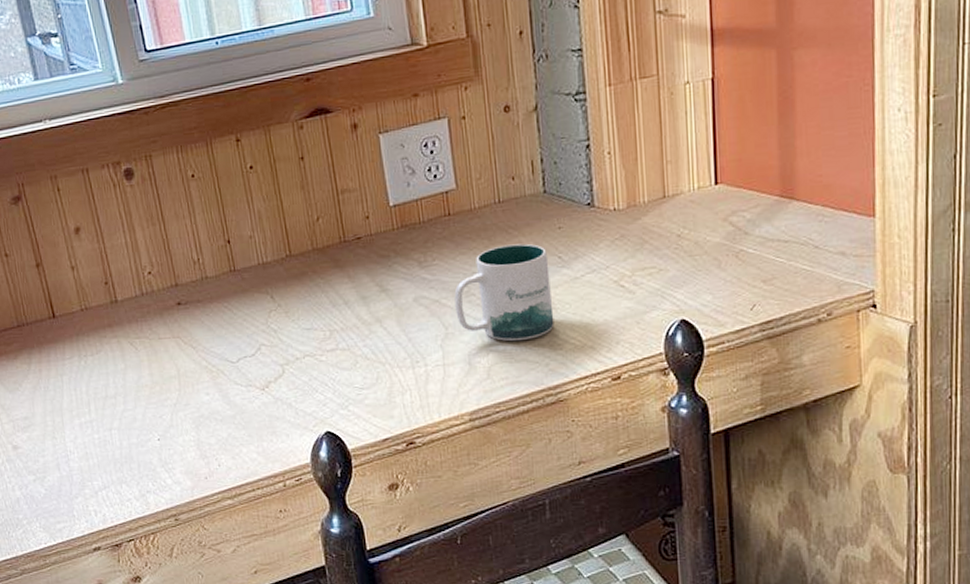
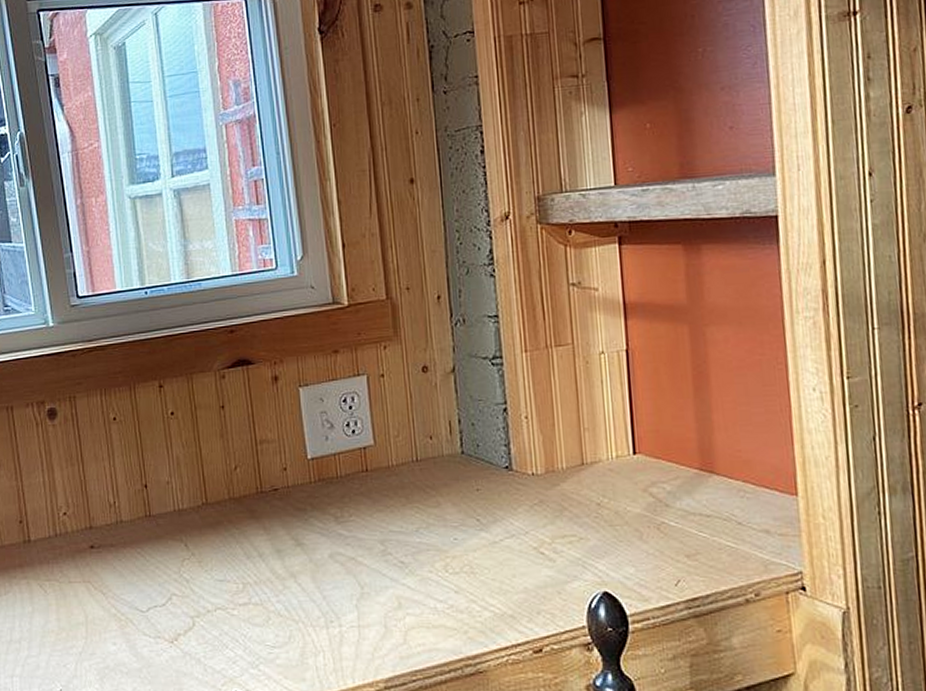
mug: present [454,243,554,342] -> none [371,504,473,606]

